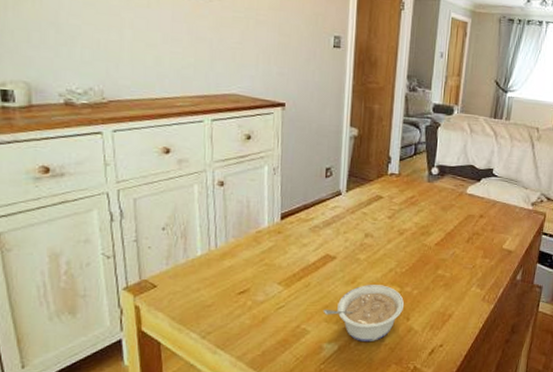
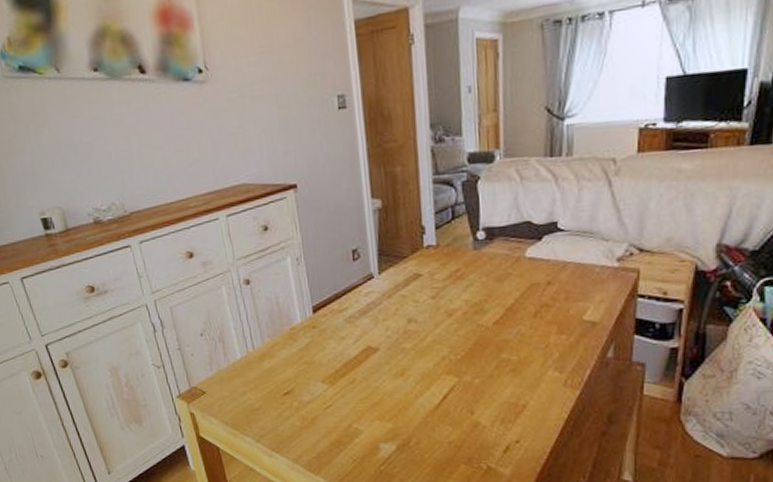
legume: present [323,285,405,343] -> none [373,375,466,441]

